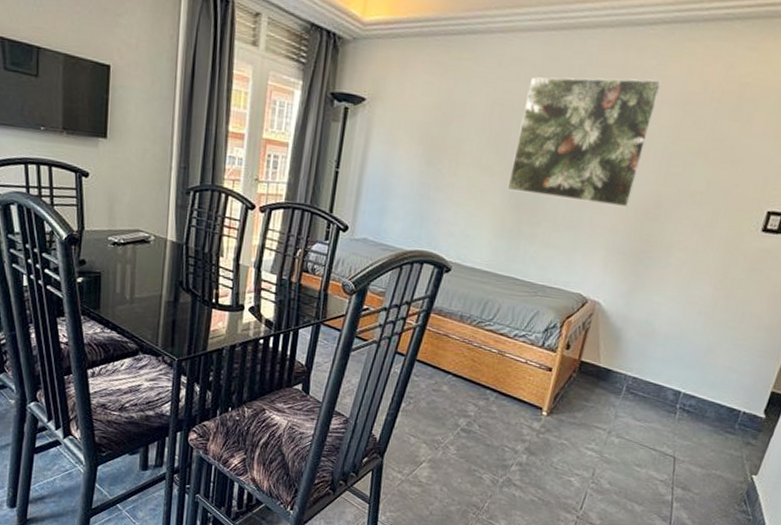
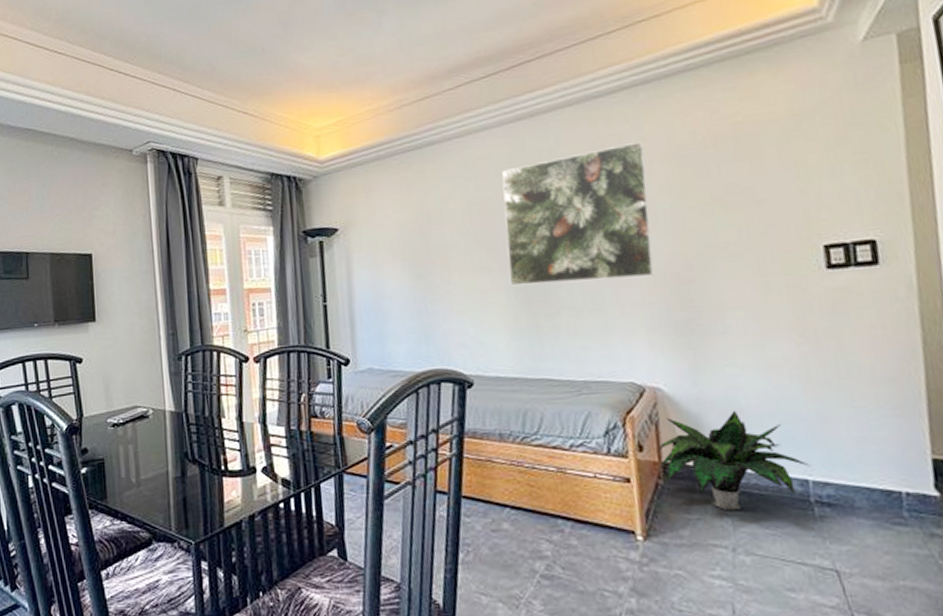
potted plant: none [577,327,688,405] -> present [655,410,812,511]

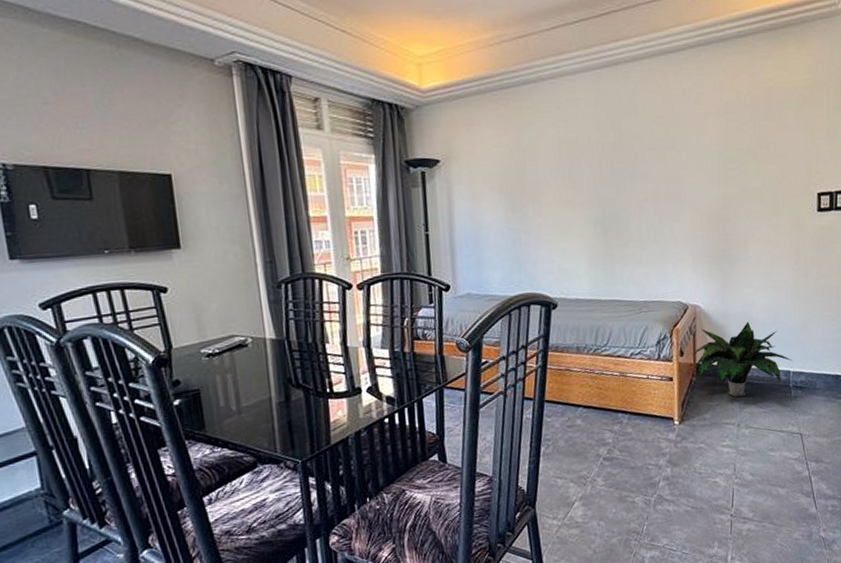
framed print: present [501,142,654,286] -> none [588,97,702,220]

